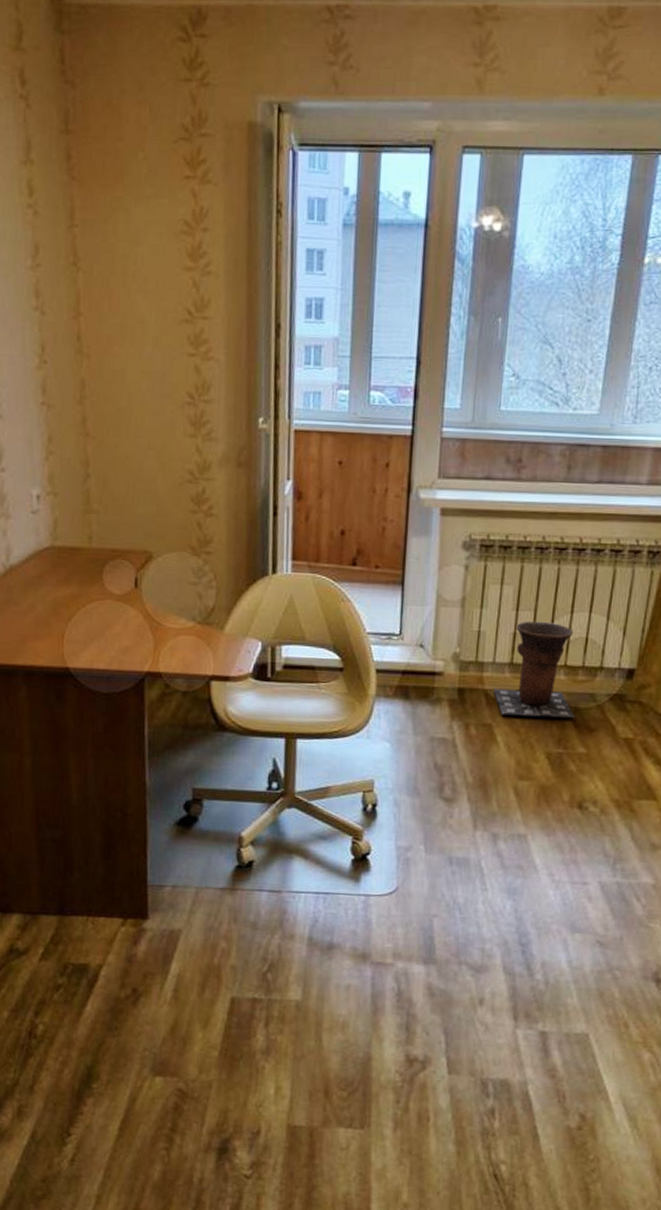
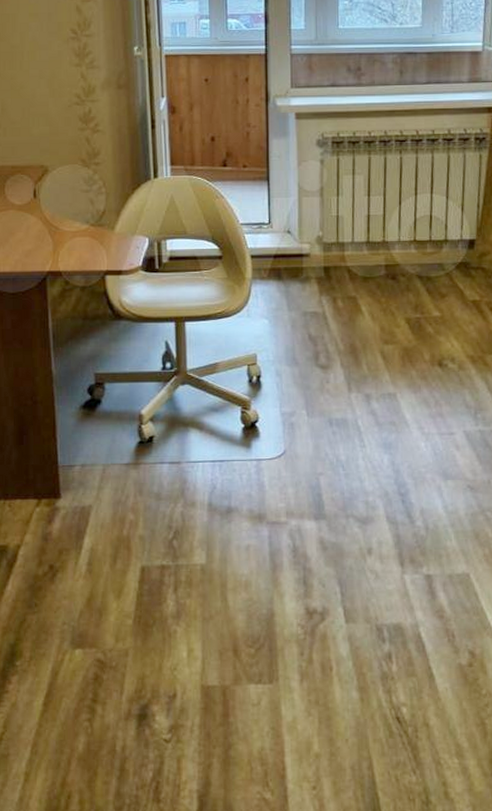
vase: present [493,621,574,718] -> none [355,203,427,288]

